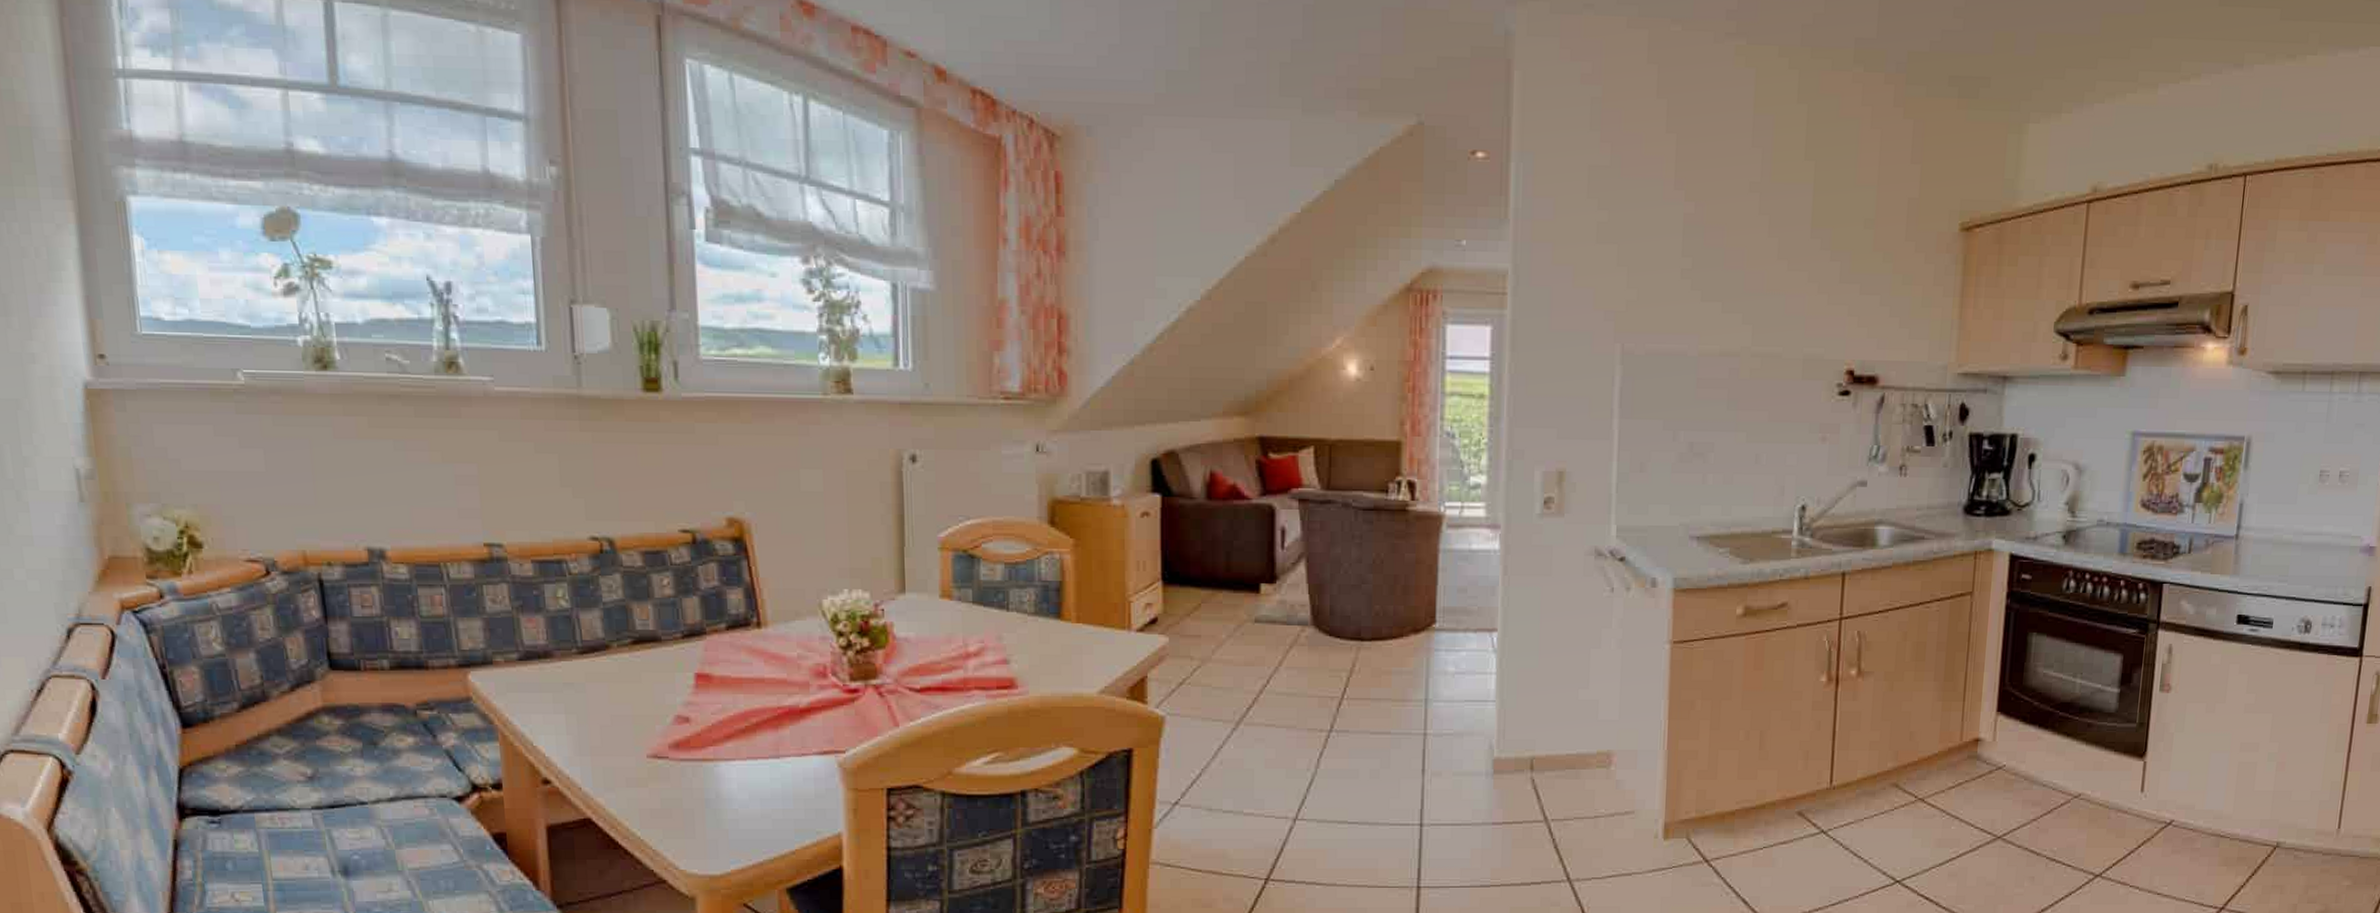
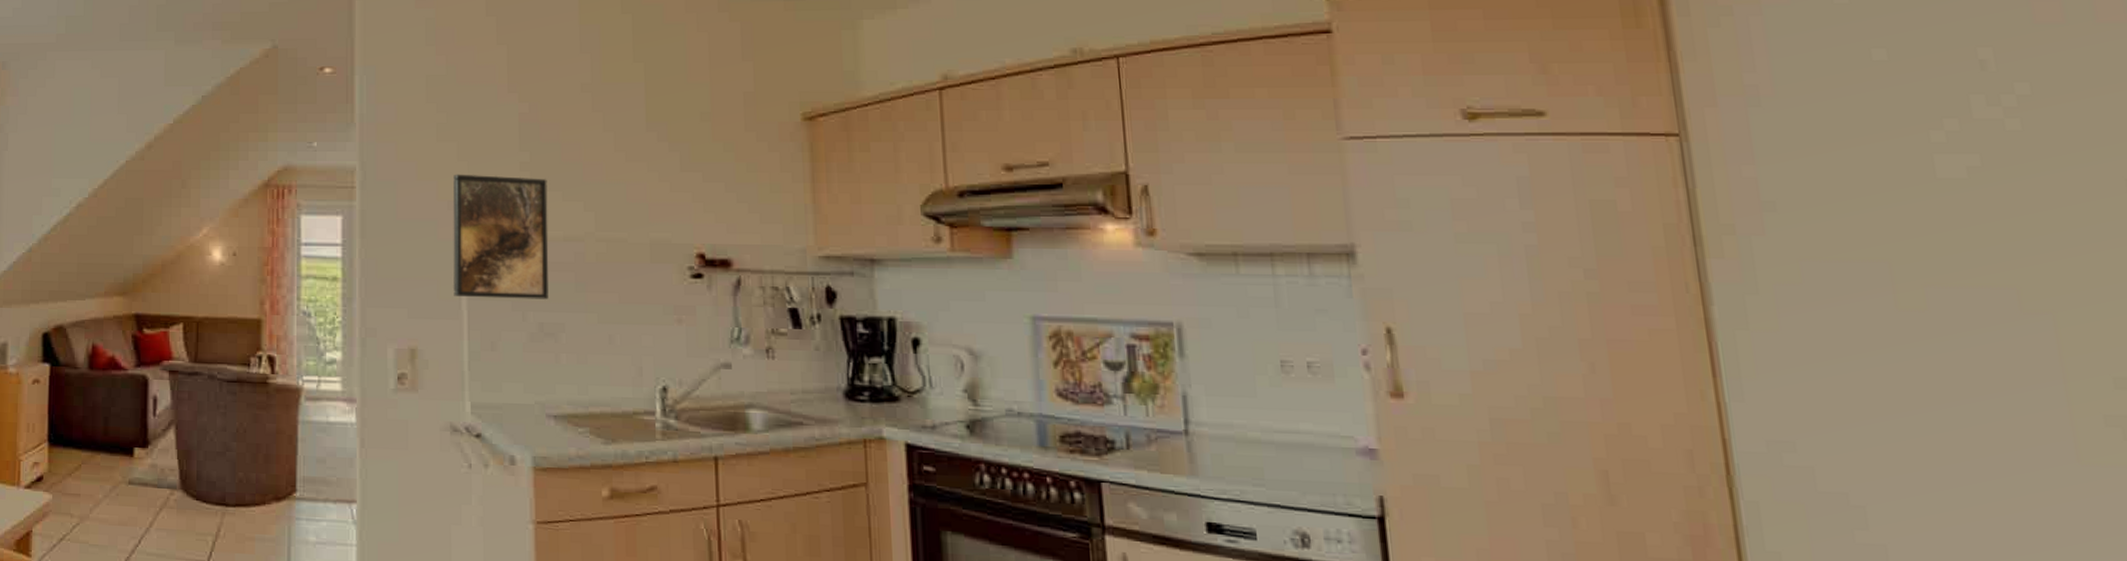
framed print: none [1605,280,1708,418] -> present [453,174,549,300]

